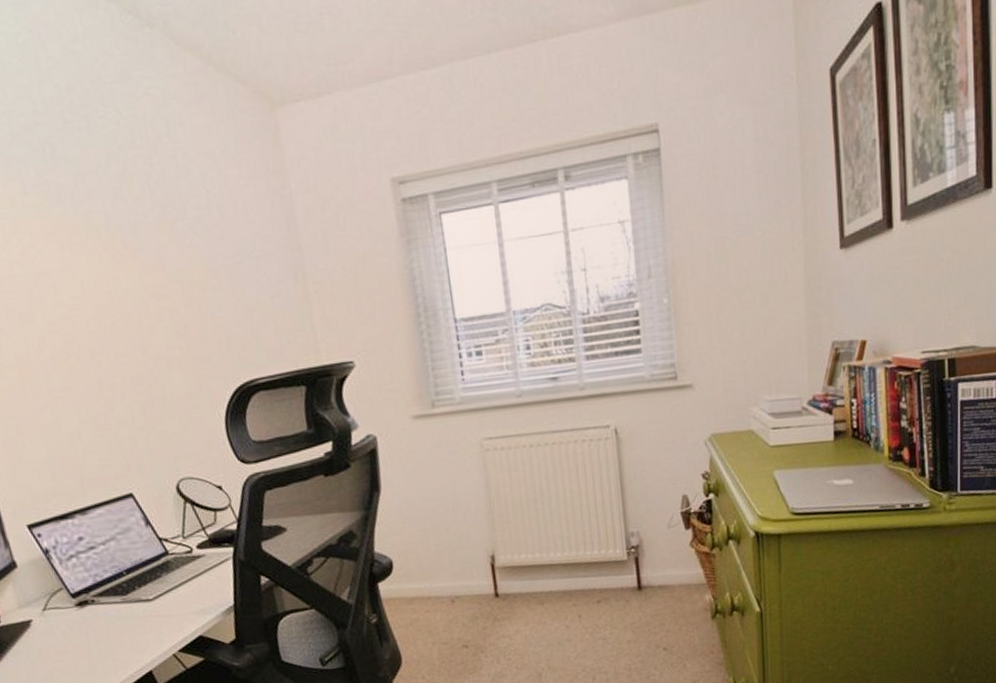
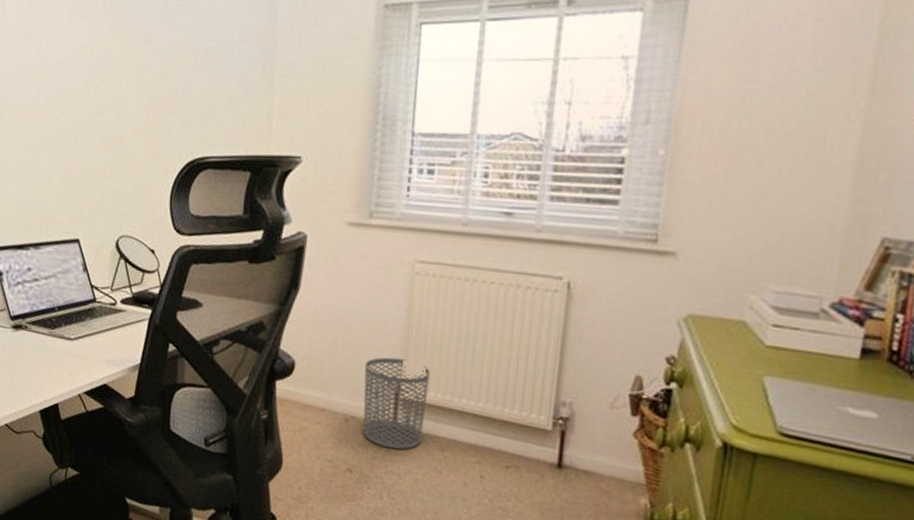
waste bin: none [459,531,523,617] -> present [363,357,430,450]

